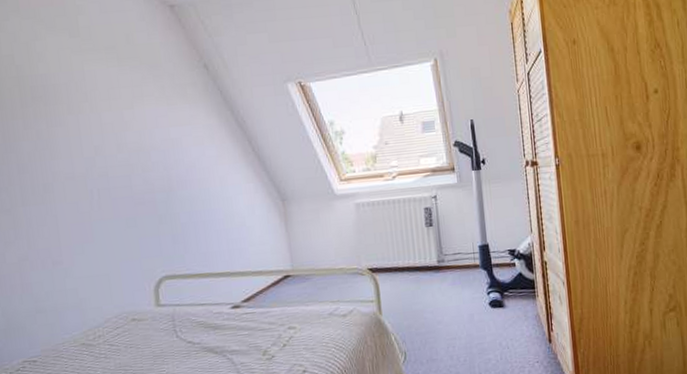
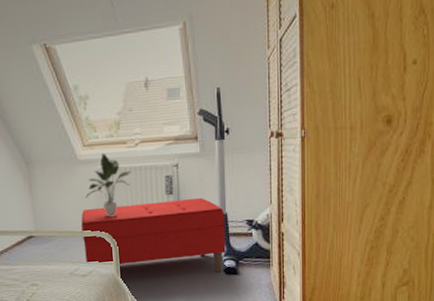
bench: none [339,228,490,306] -> present [80,197,226,272]
potted plant: none [343,186,390,252] -> present [84,153,132,217]

